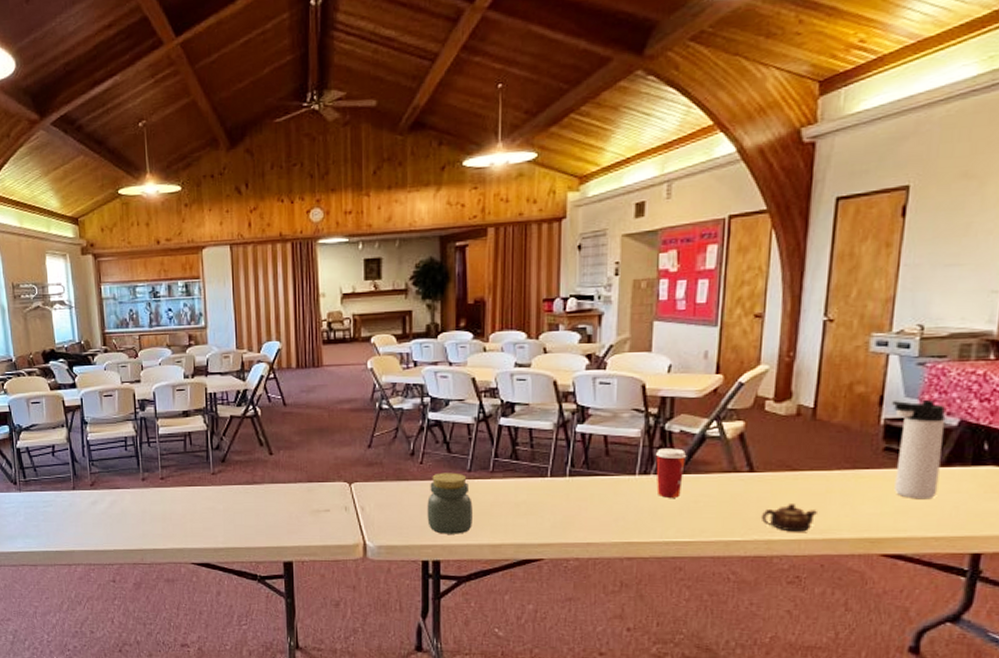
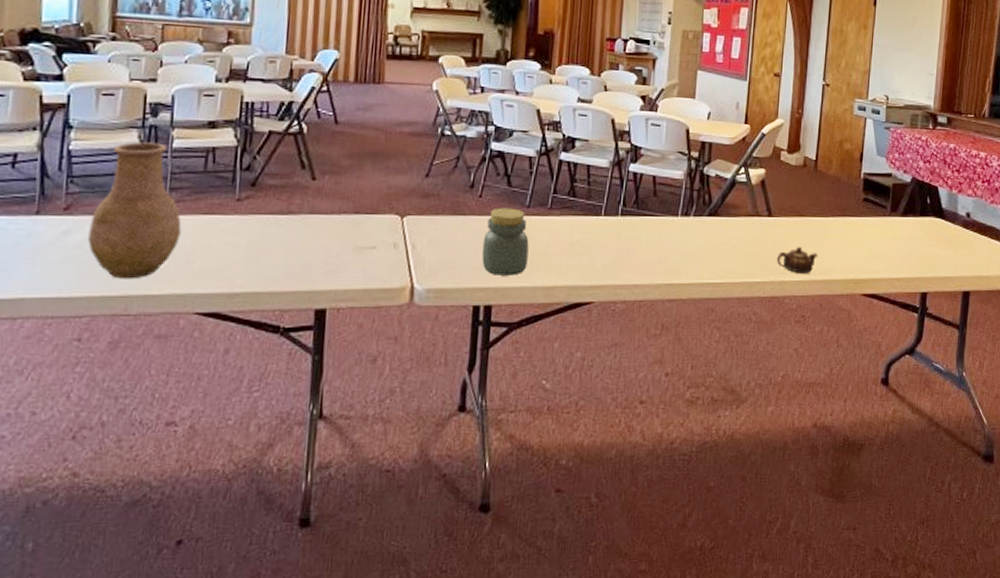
vase: none [109,431,174,537] -> present [88,142,182,280]
paper cup: present [656,448,687,498] -> none [695,191,721,240]
thermos bottle: present [892,399,946,500] -> none [869,158,903,245]

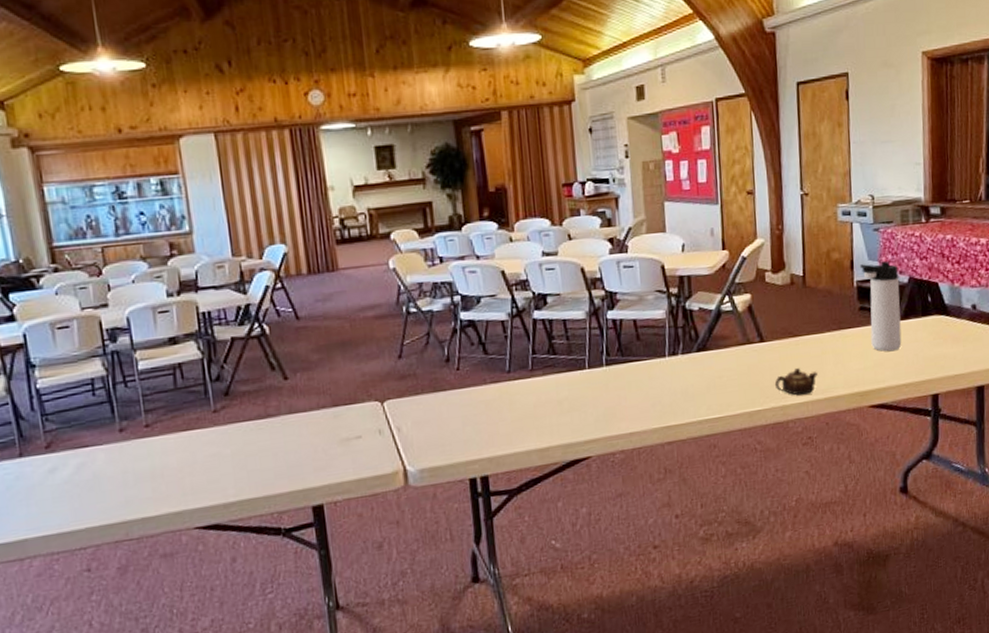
vase: present [88,142,182,280] -> none [74,367,165,507]
jar: present [482,208,529,276] -> none [468,375,518,446]
thermos bottle: none [869,158,903,245] -> present [860,260,902,352]

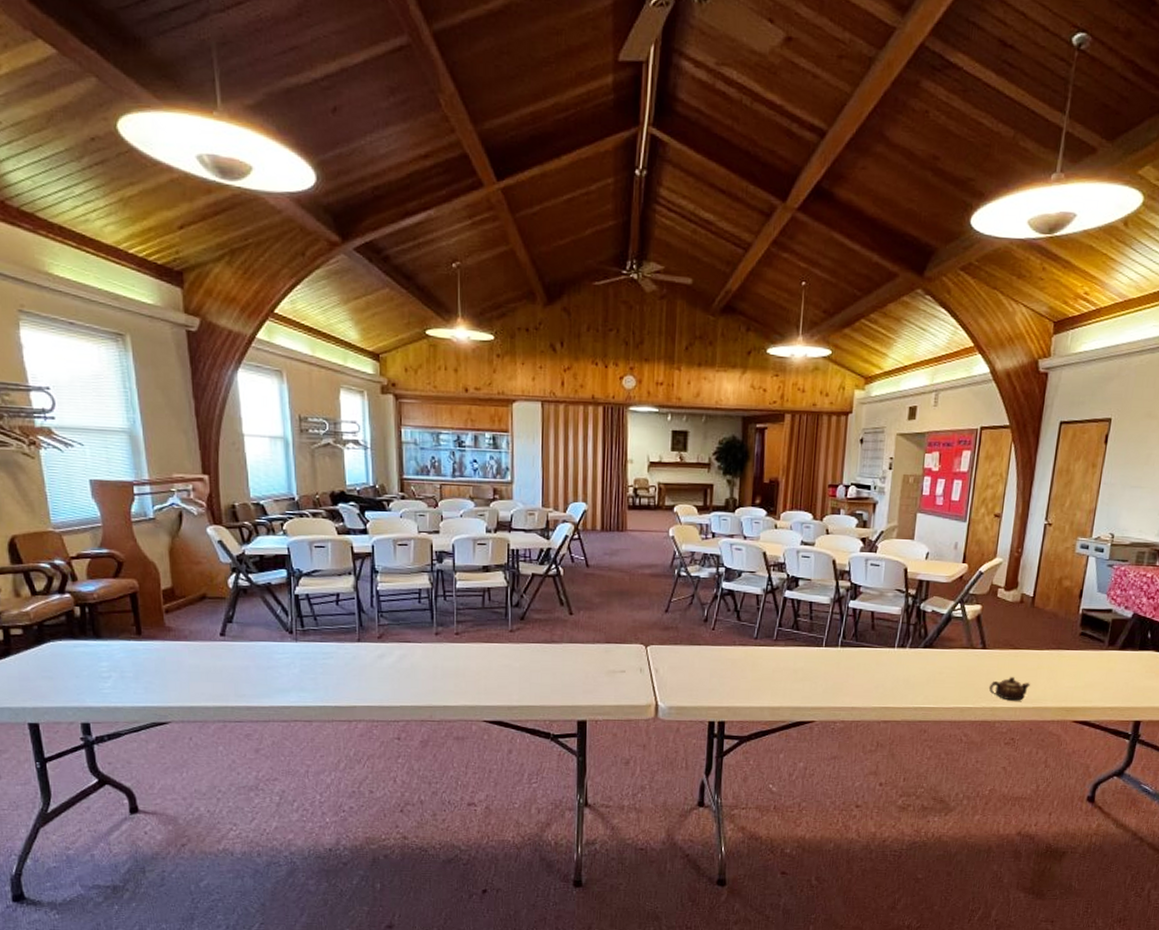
thermos bottle: present [860,260,902,352] -> none [1085,594,1124,677]

